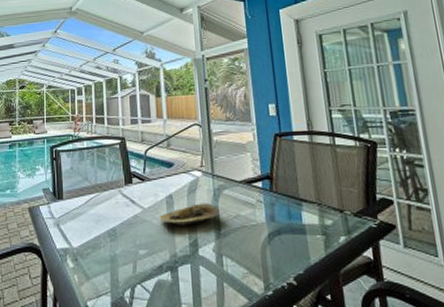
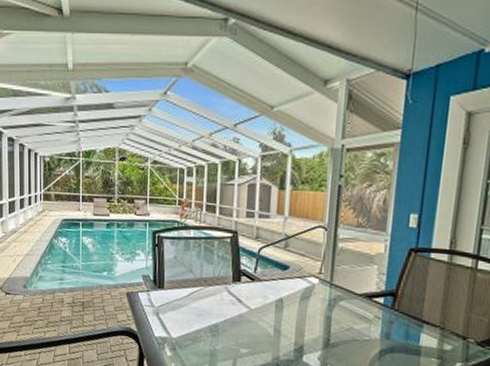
bowl: present [159,203,219,226] -> none [266,311,331,332]

